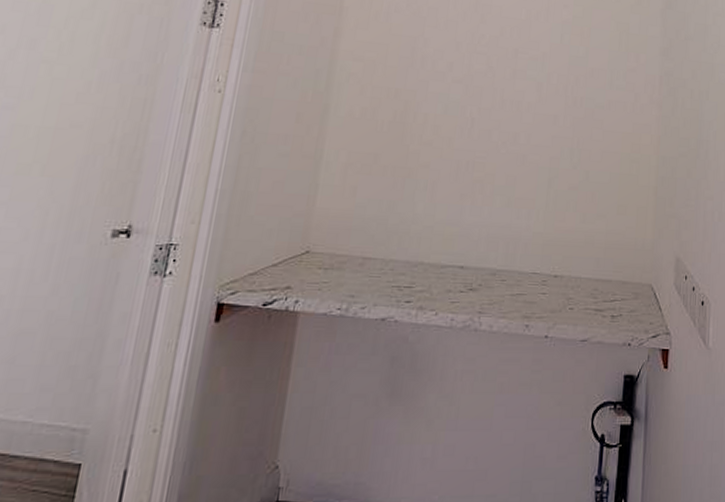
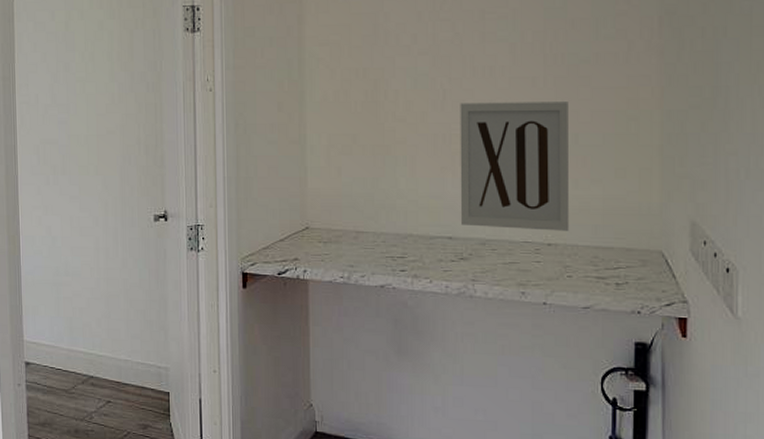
wall art: none [473,132,583,263] -> present [460,102,570,231]

